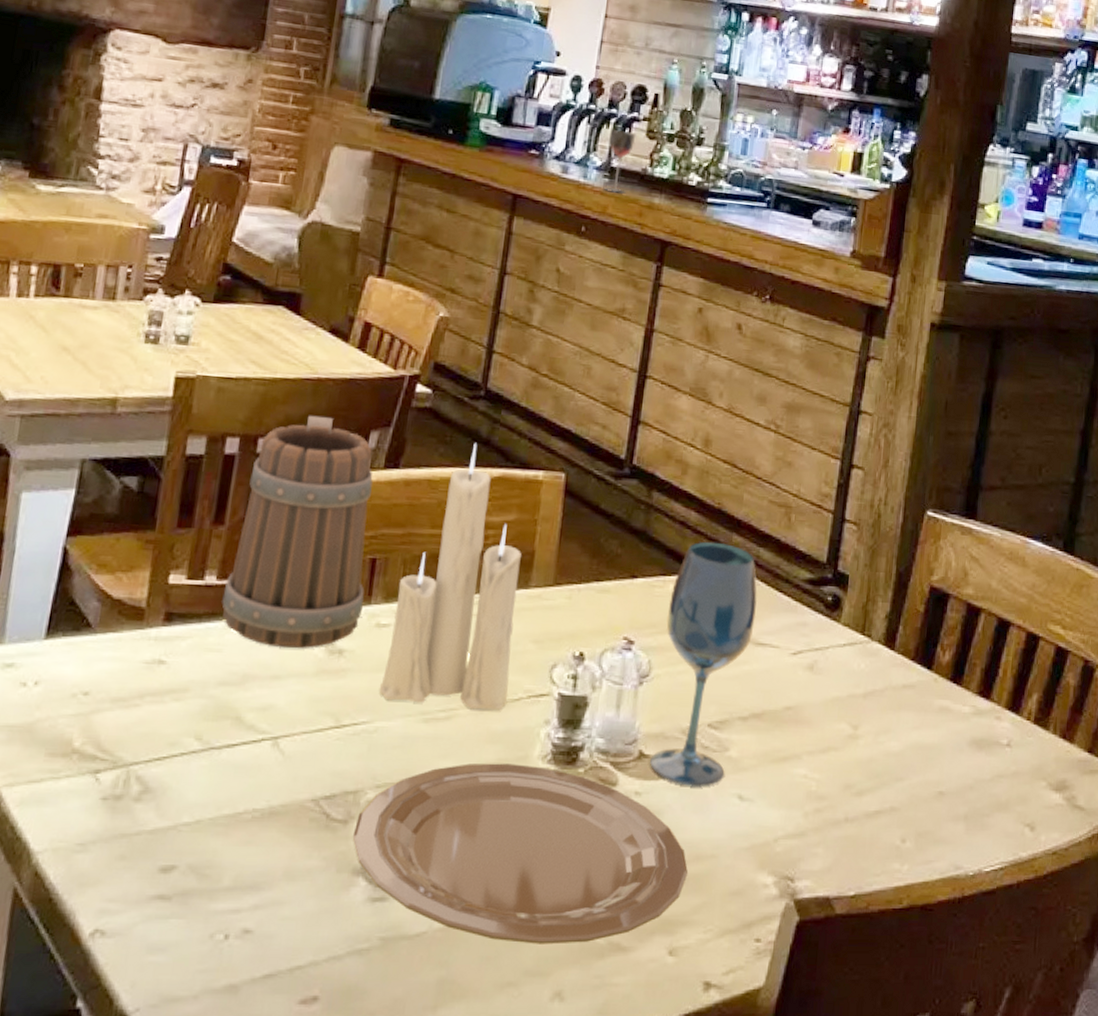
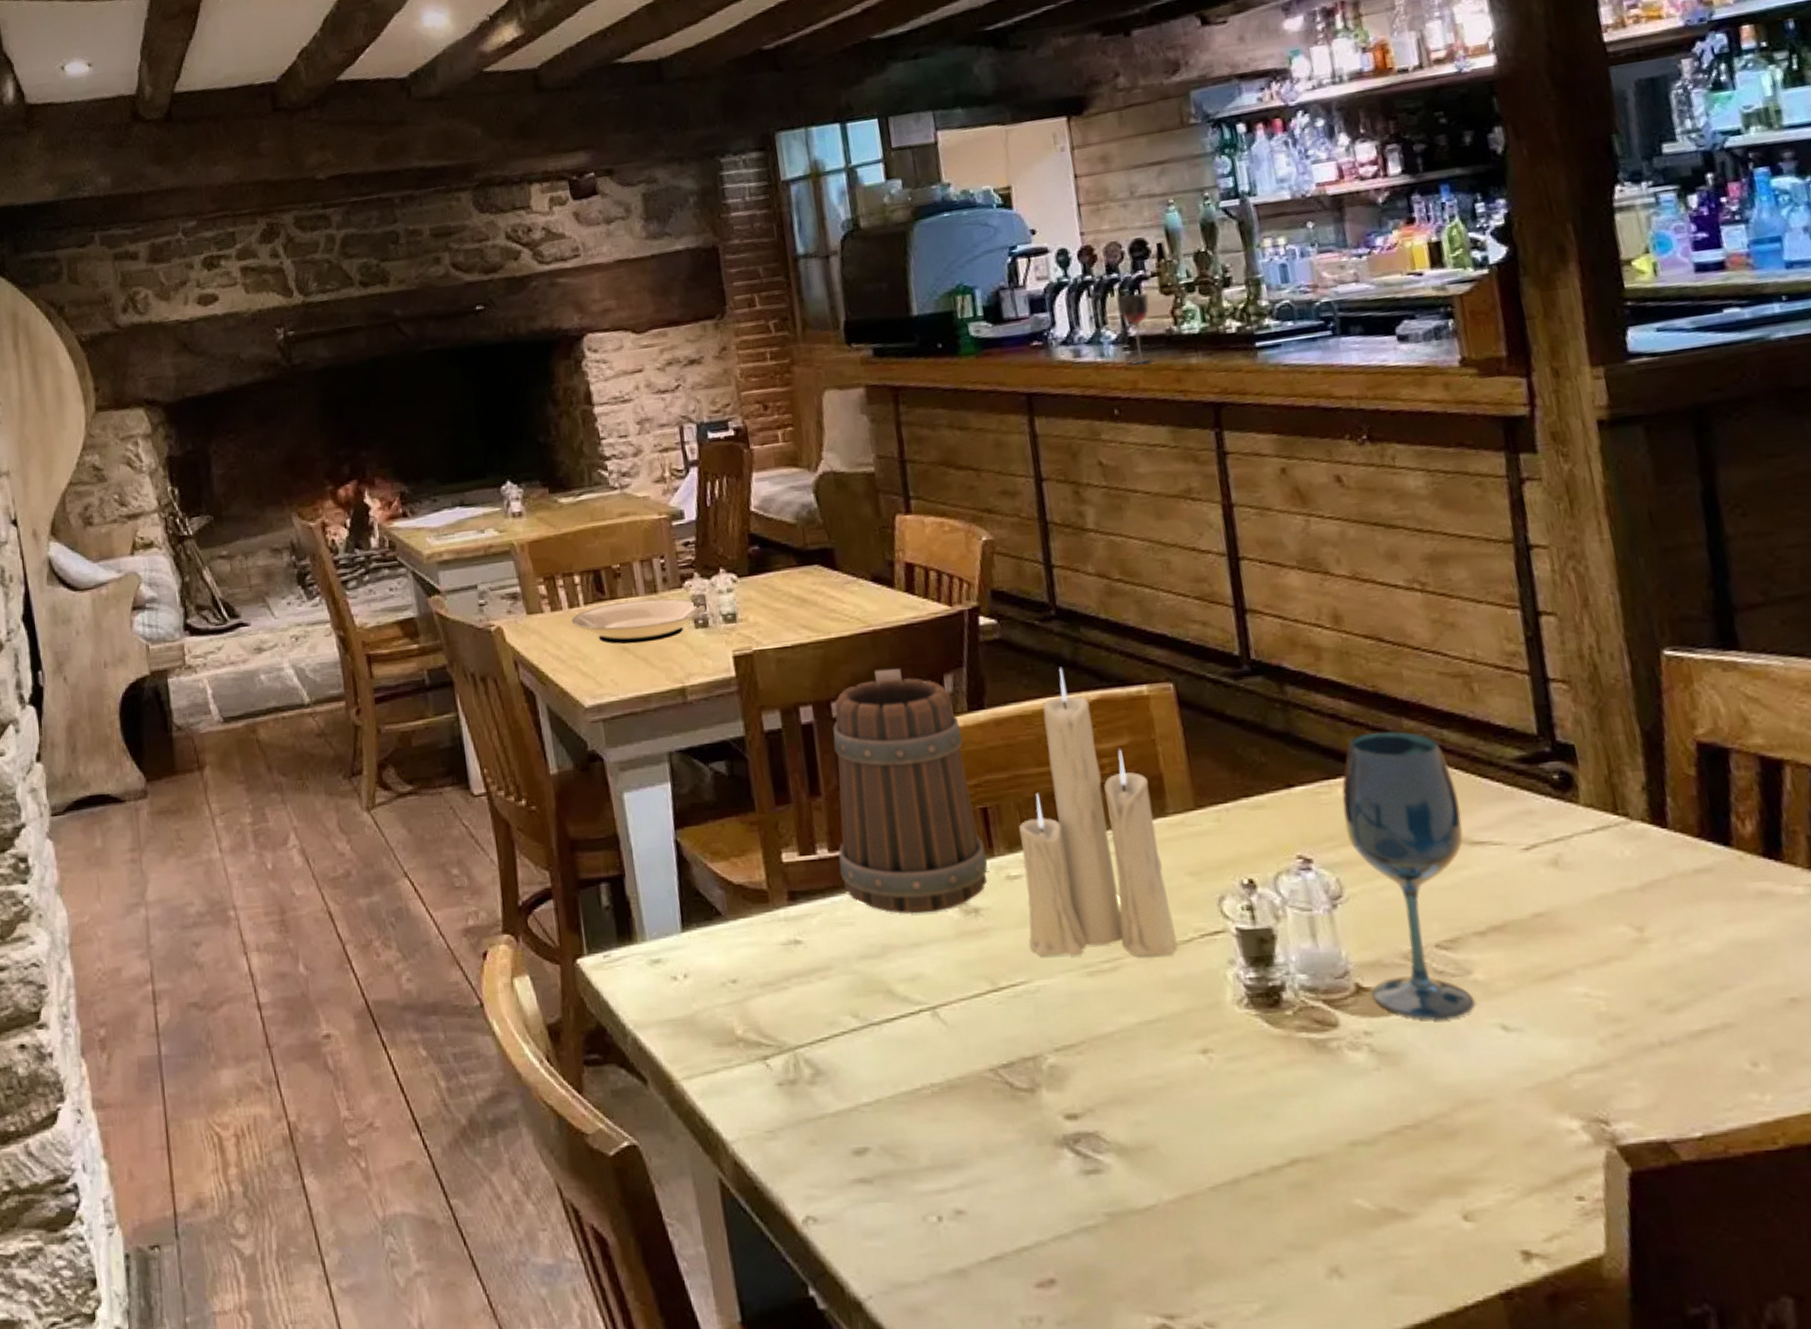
plate: none [15,301,161,348] -> present [571,598,706,644]
plate: present [352,763,688,944] -> none [1043,1012,1461,1214]

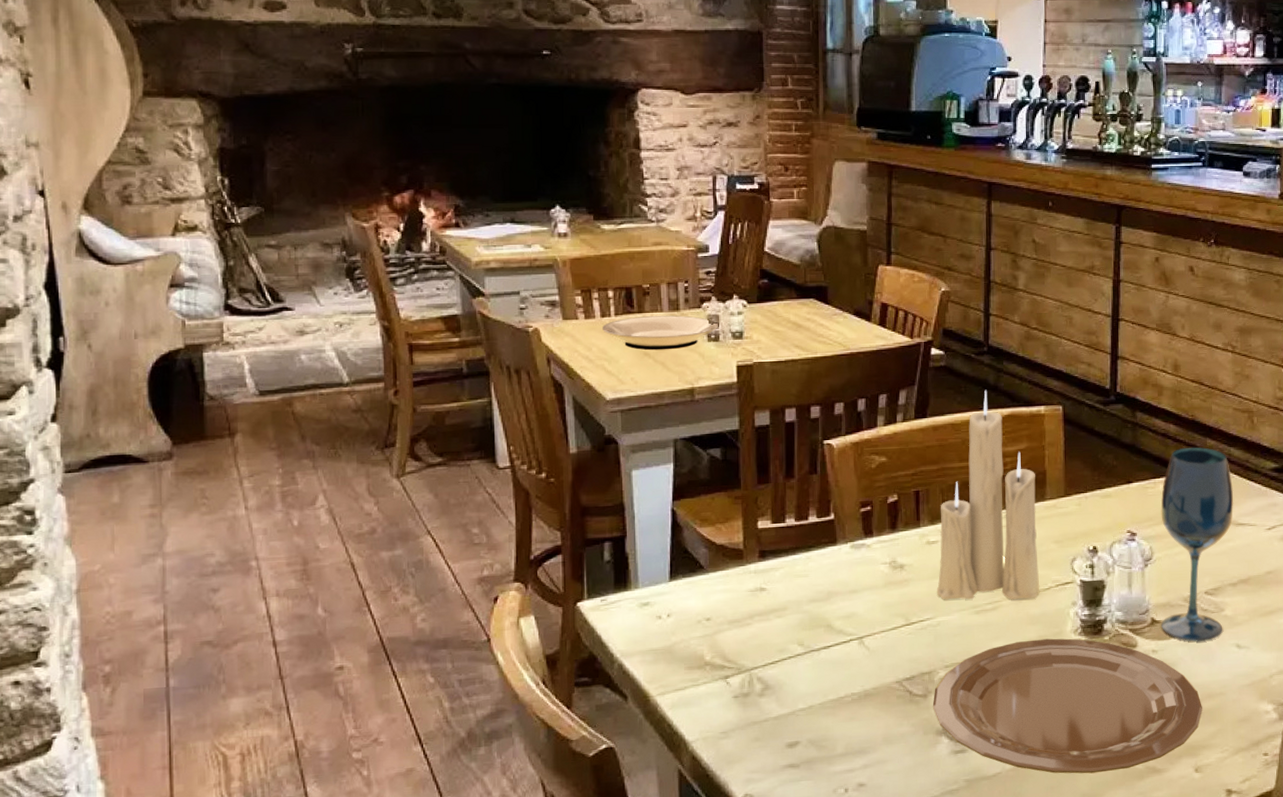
beer mug: present [833,668,988,914] -> none [802,383,915,569]
plate: none [1043,1012,1461,1214] -> present [932,638,1202,774]
wineglass: present [1118,292,1154,365] -> none [1062,116,1085,170]

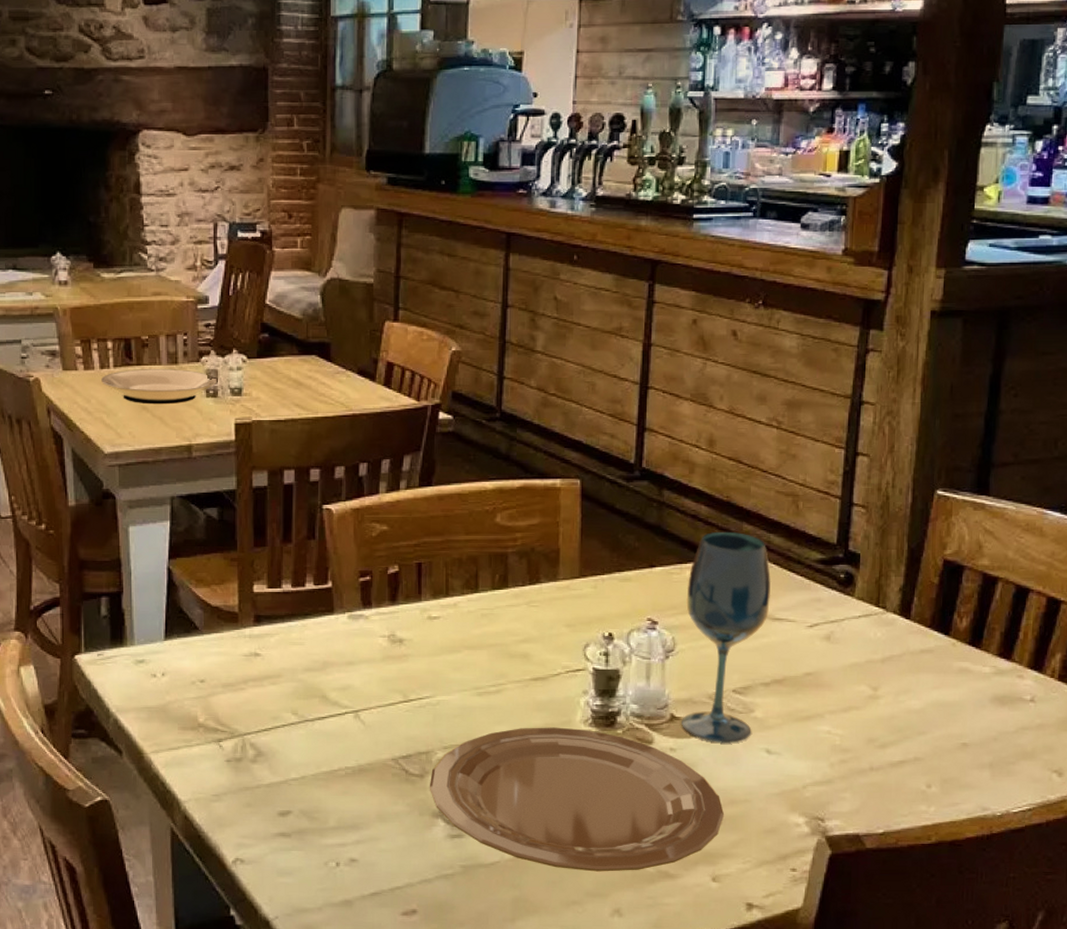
candle: present [936,389,1040,600] -> none [437,458,549,684]

